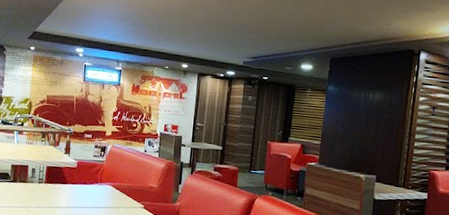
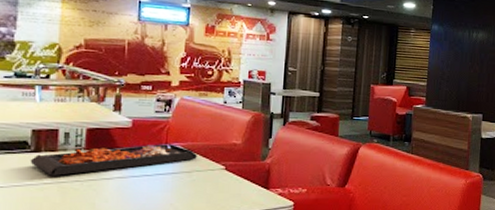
food tray: none [10,181,123,202] -> present [30,143,197,176]

